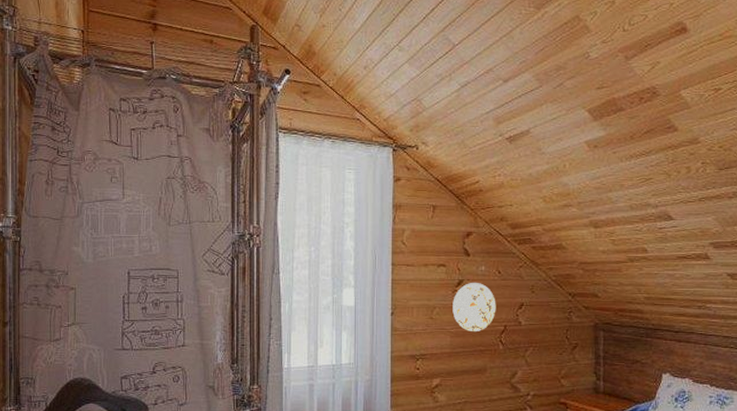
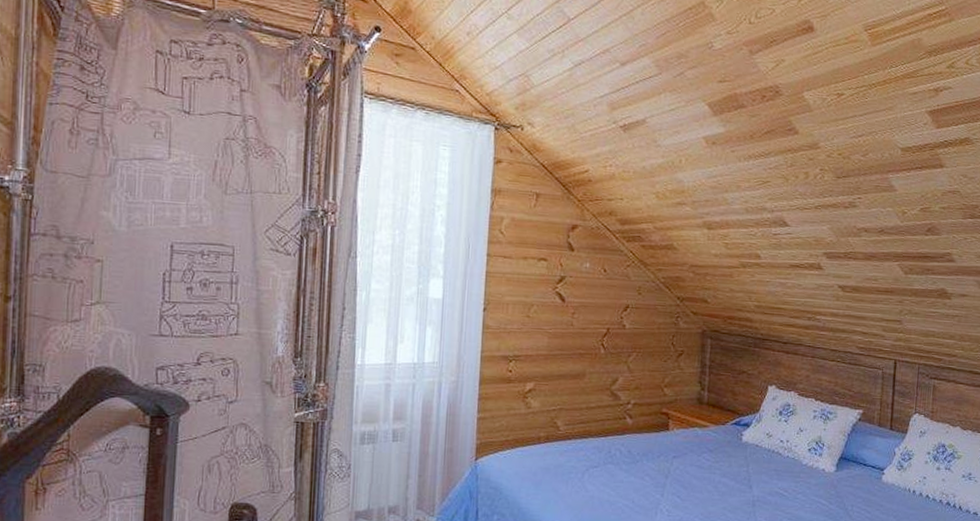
decorative plate: present [452,282,496,331] -> none [552,279,600,333]

